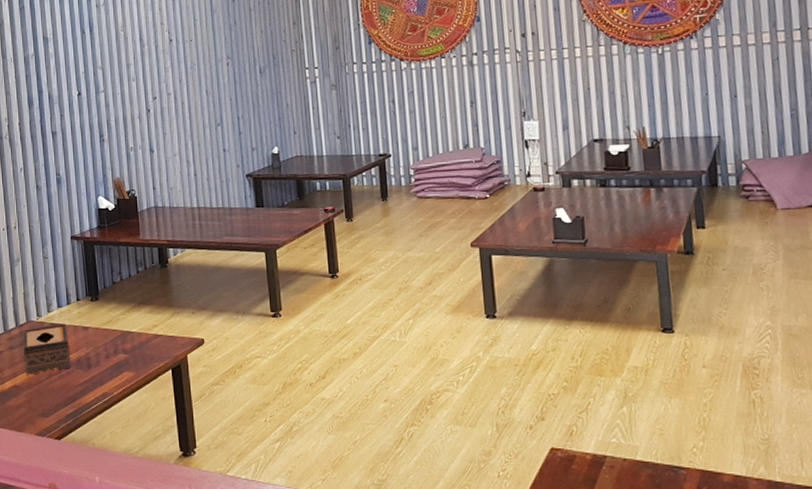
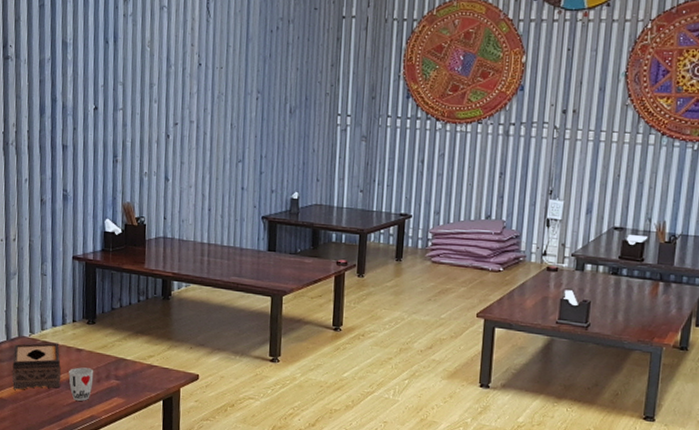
cup: none [78,345,102,379] -> present [68,367,94,401]

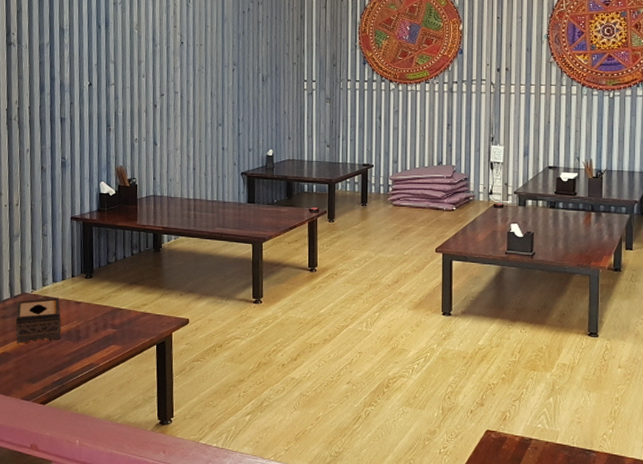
cup: present [68,367,94,401] -> none [68,319,92,350]

